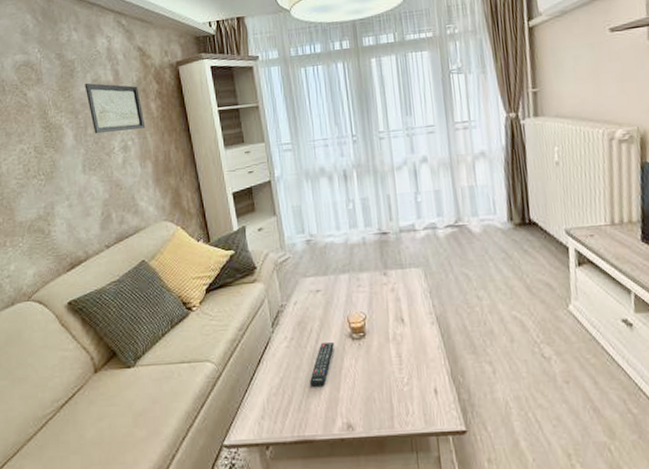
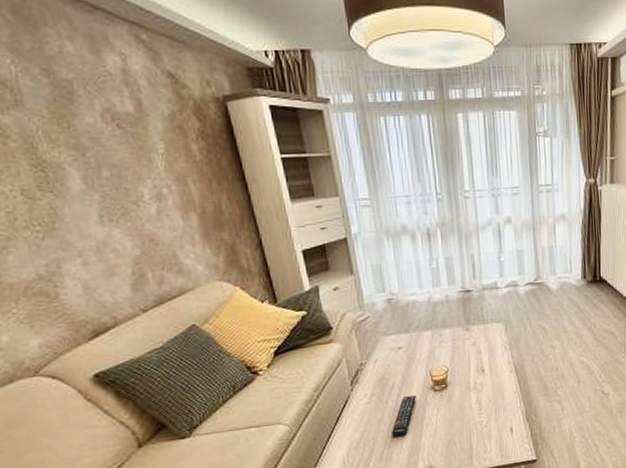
wall art: present [84,83,146,134] -> none [91,113,186,178]

